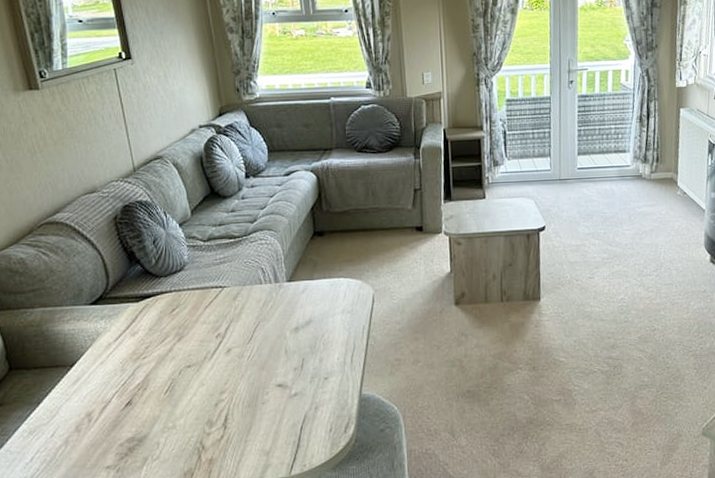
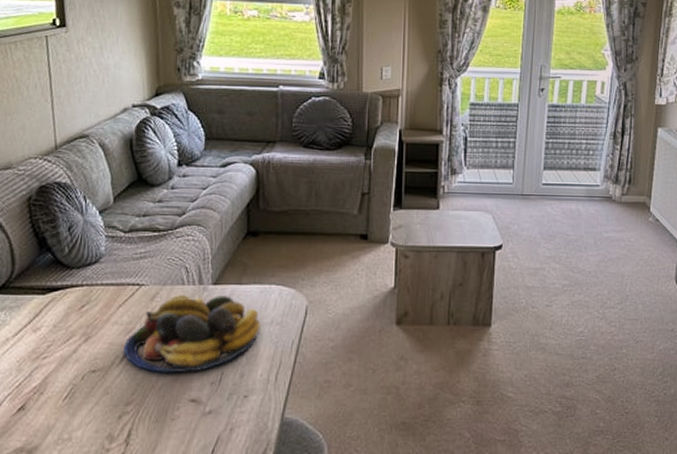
fruit bowl: none [213,291,333,364] -> present [123,295,260,373]

